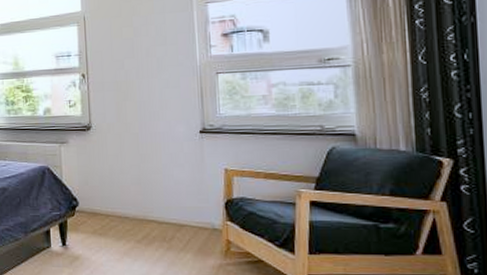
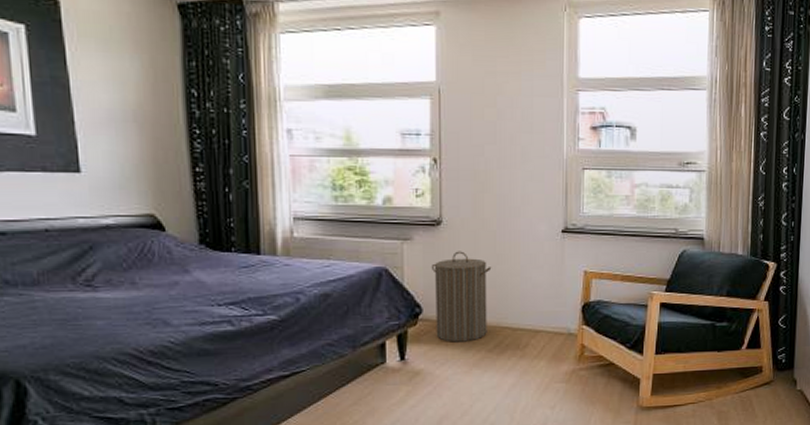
laundry hamper: none [84,152,136,232] -> present [431,251,492,342]

